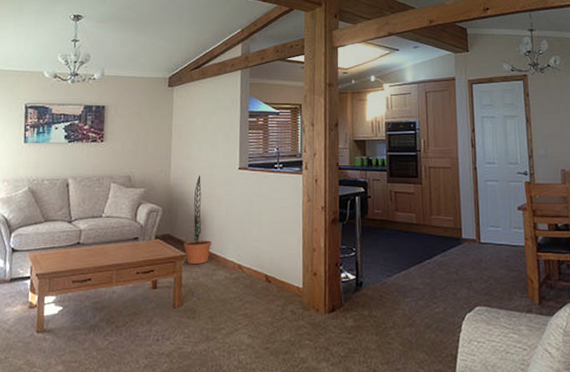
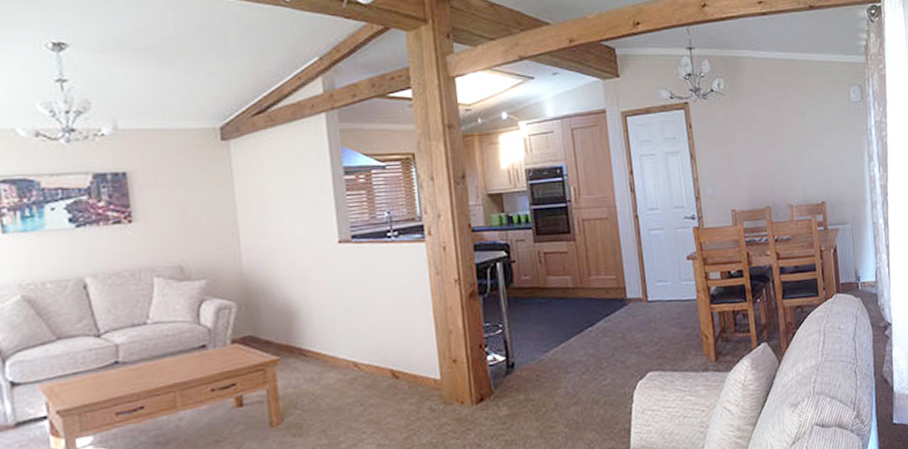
decorative plant: present [184,175,211,264] -> none [274,254,313,369]

